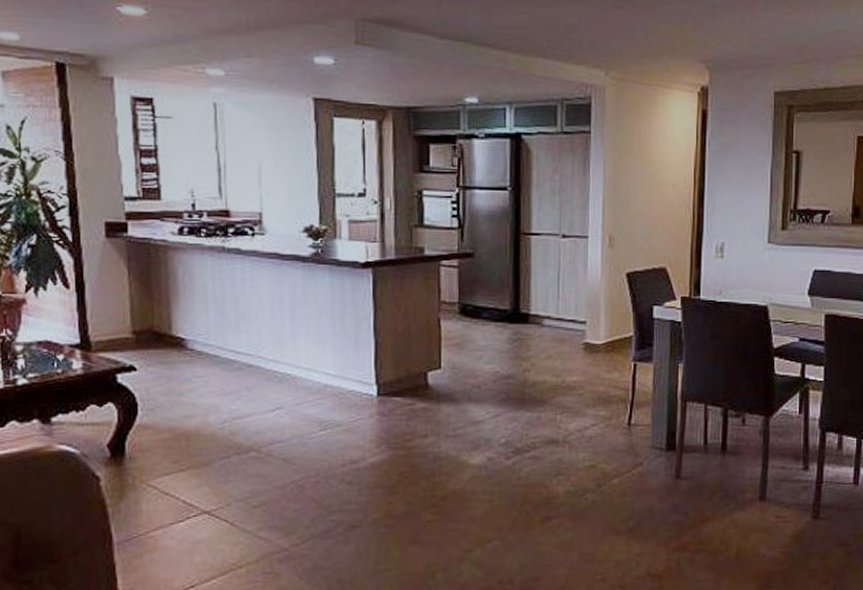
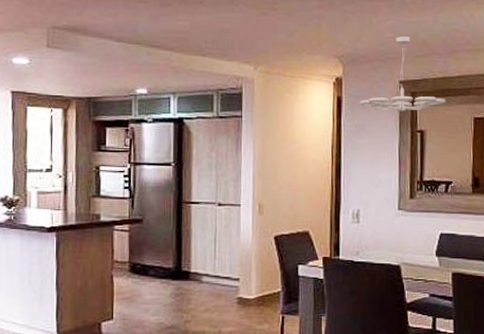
chandelier: none [727,38,827,128] -> present [359,36,447,111]

